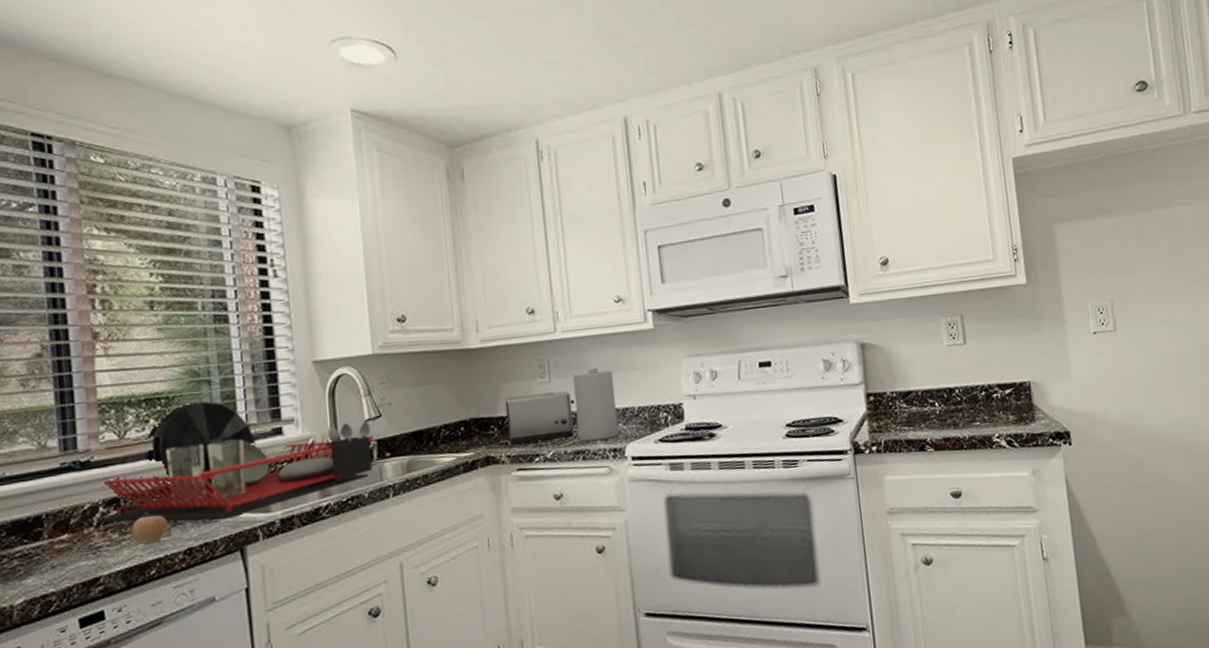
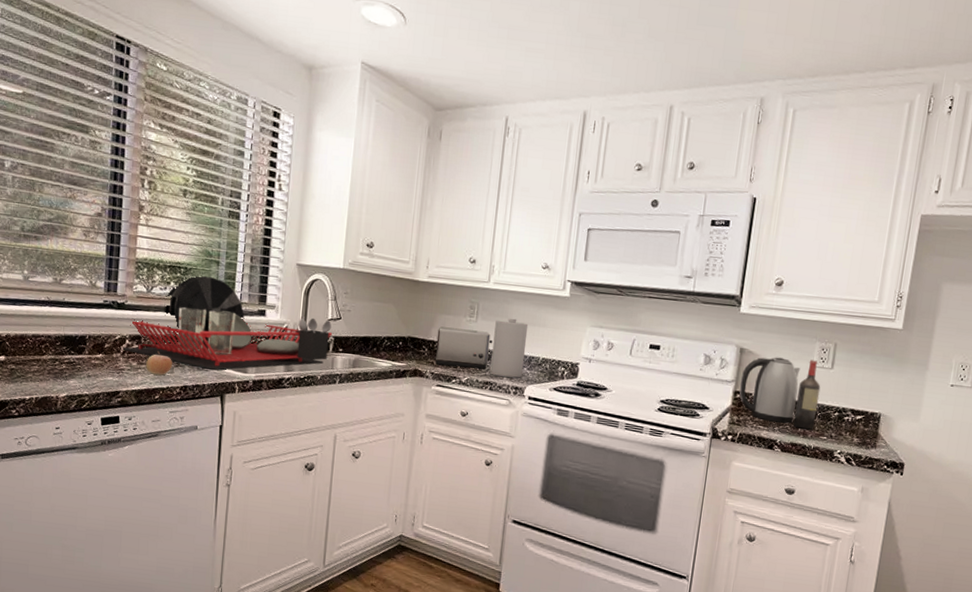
kettle: none [869,344,939,420] -> present [739,357,801,424]
wine bottle: none [935,338,964,420] -> present [793,360,821,430]

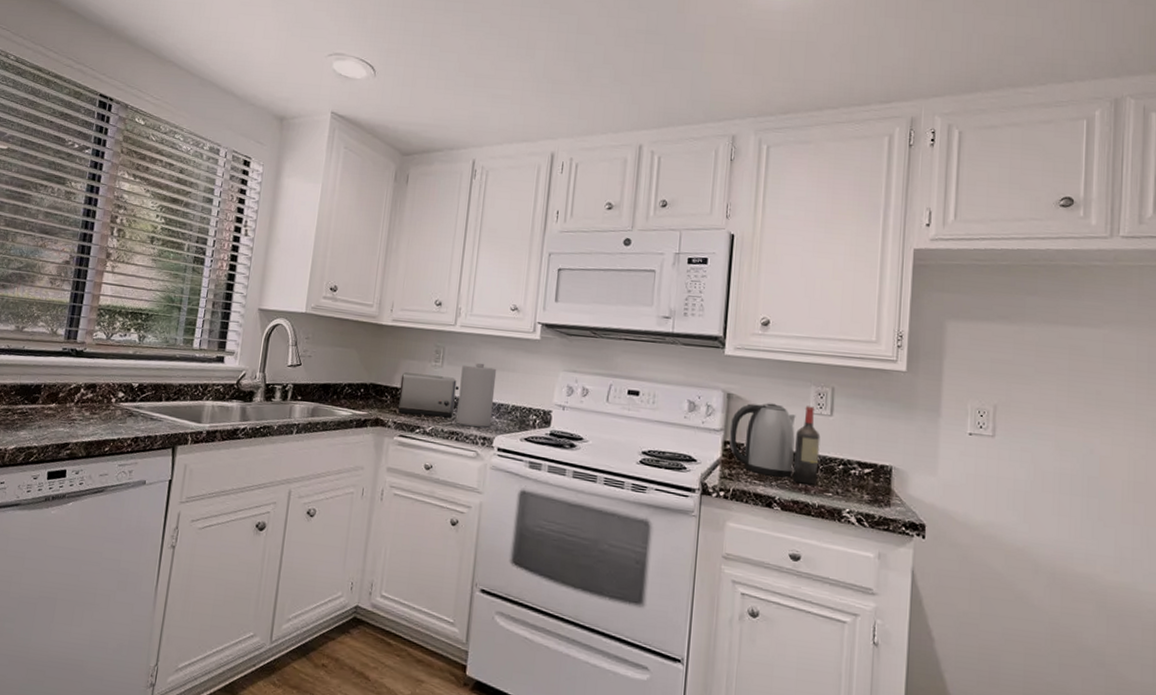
dish rack: present [122,275,333,371] -> none [77,321,292,421]
fruit: present [146,351,173,376] -> none [98,401,127,426]

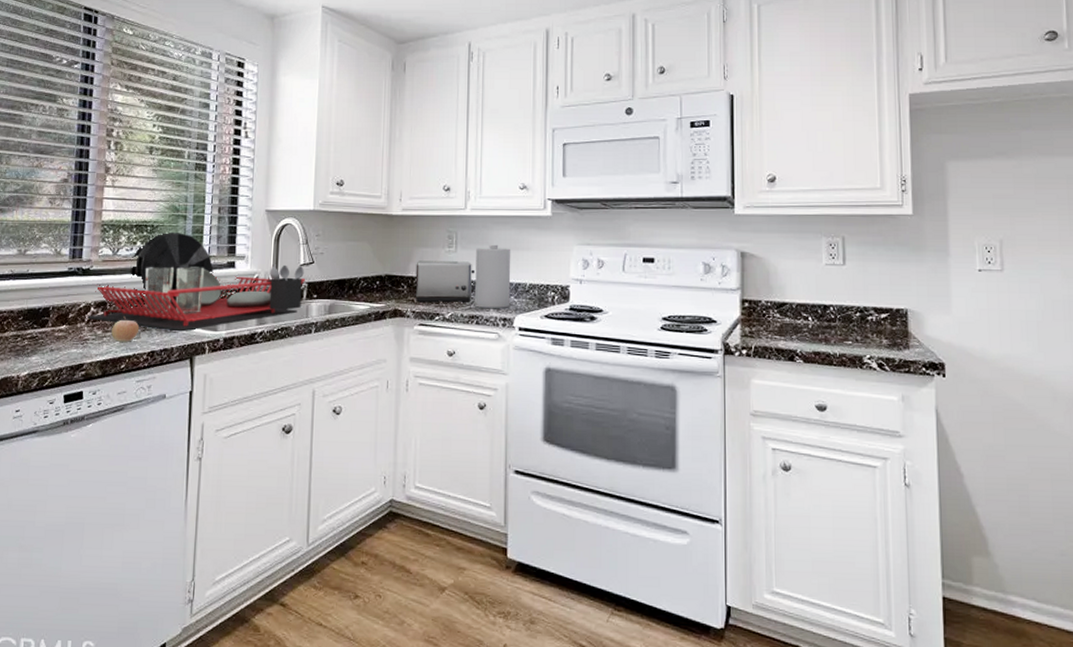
dish rack: none [77,321,292,421] -> present [87,231,306,332]
fruit: none [98,401,127,426] -> present [111,317,140,342]
kettle: present [729,403,796,478] -> none [746,258,811,330]
wine bottle: present [792,406,821,485] -> none [811,257,837,335]

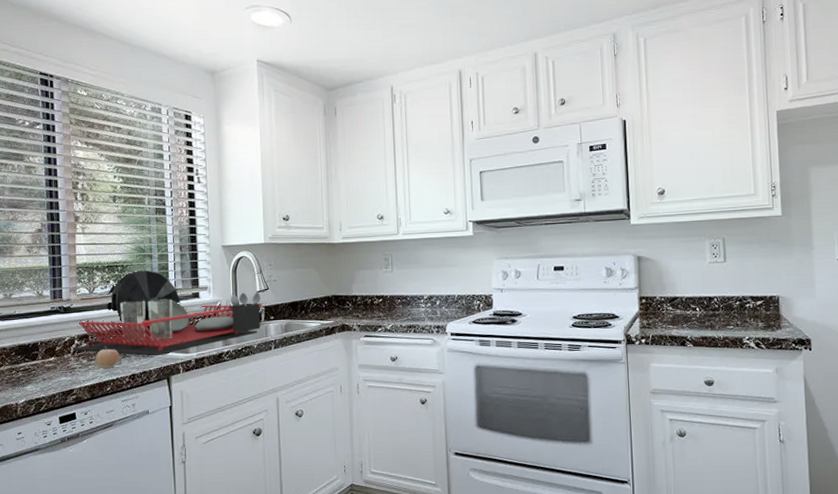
toaster: present [415,261,474,303] -> none [358,279,409,317]
paper towel holder: present [475,244,511,309] -> none [410,263,441,319]

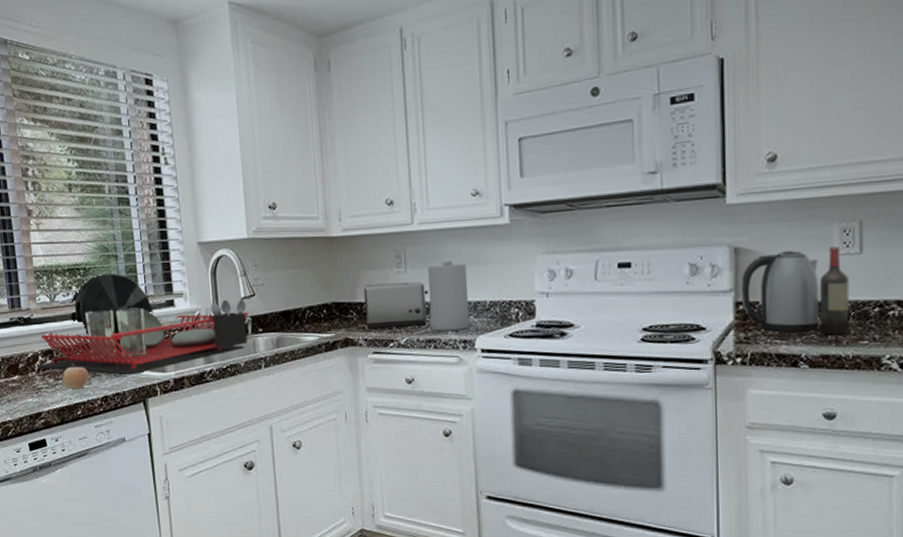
toaster: none [358,279,409,317] -> present [363,281,428,330]
paper towel holder: none [410,263,441,319] -> present [428,260,469,332]
kettle: none [643,259,699,320] -> present [740,250,819,333]
wine bottle: none [698,256,720,322] -> present [819,246,850,335]

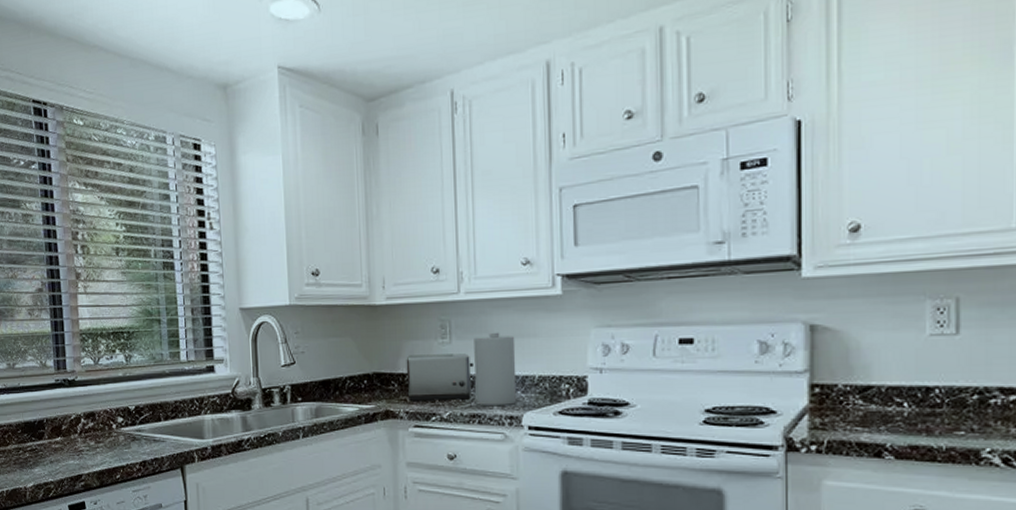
dish rack: present [37,272,249,375] -> none [79,337,289,441]
fruit: present [62,363,90,389] -> none [103,427,129,452]
kettle: present [740,250,819,333] -> none [817,329,907,419]
wine bottle: present [819,246,850,335] -> none [907,326,944,424]

